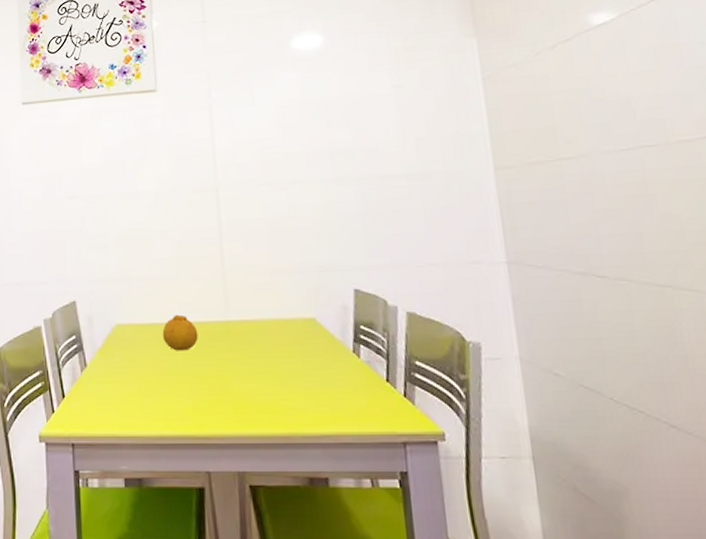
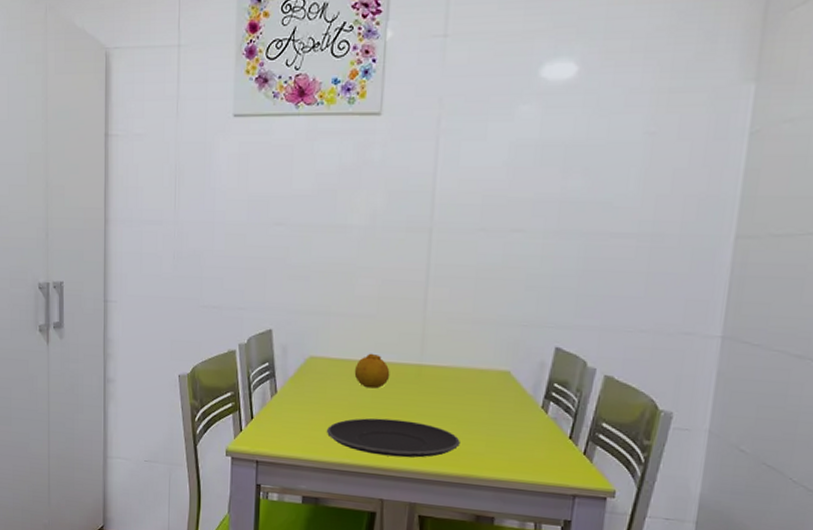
plate: none [141,381,279,422] -> present [326,418,460,458]

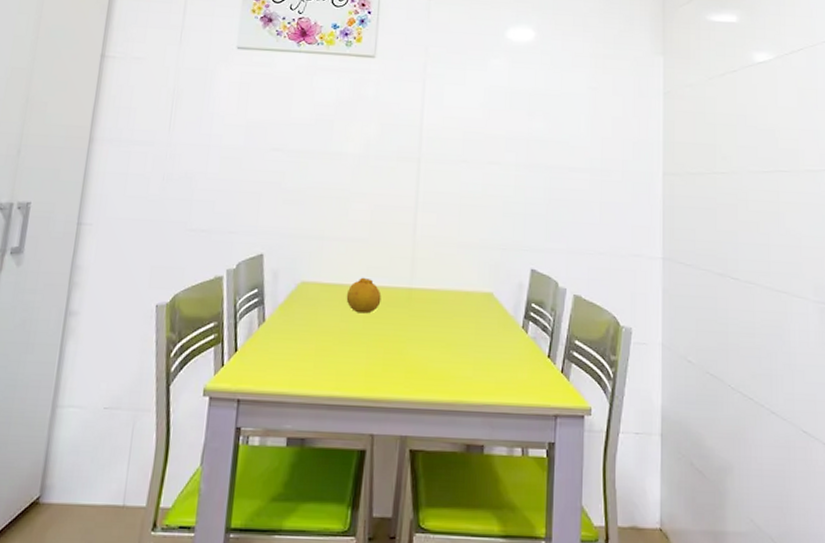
plate: present [326,418,460,458] -> none [315,344,449,386]

